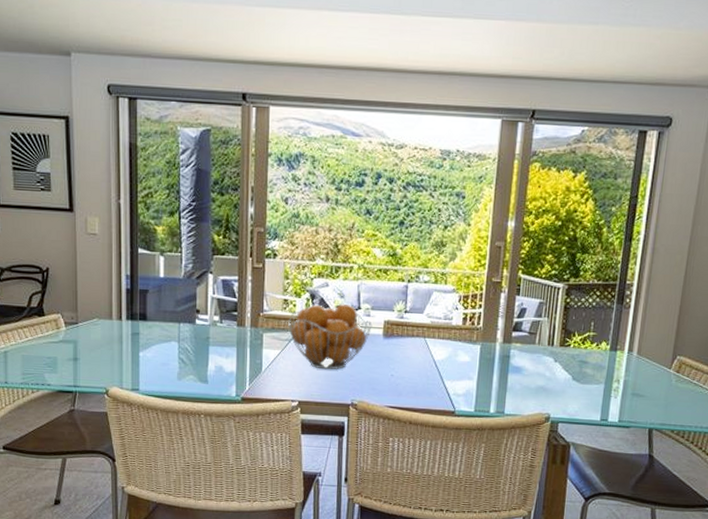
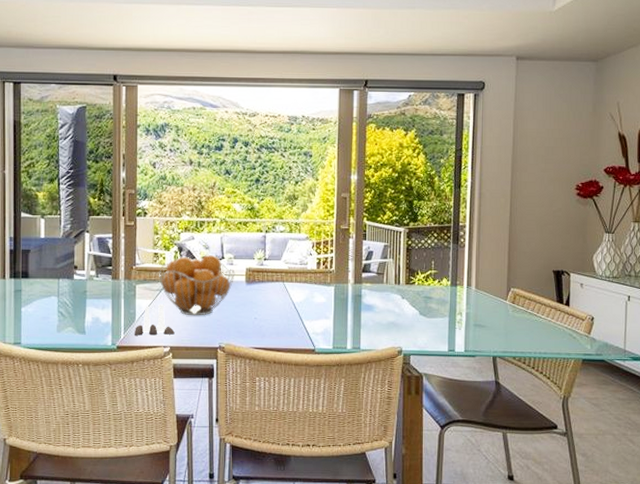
salt and pepper shaker set: none [261,355,304,389] -> present [135,303,175,336]

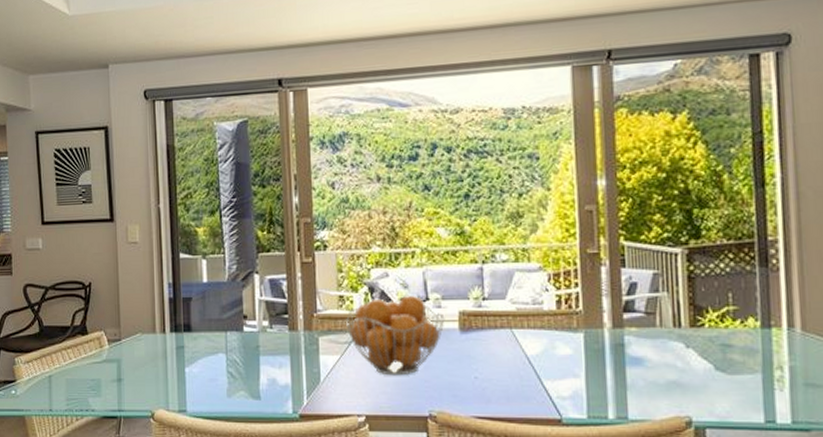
salt and pepper shaker set: present [135,303,175,336] -> none [320,360,371,401]

